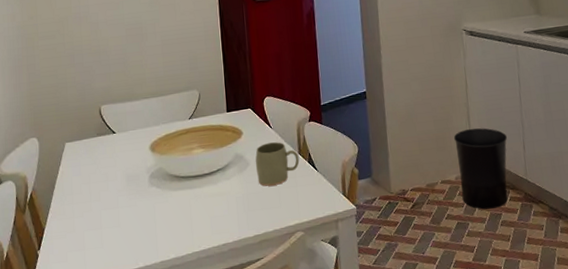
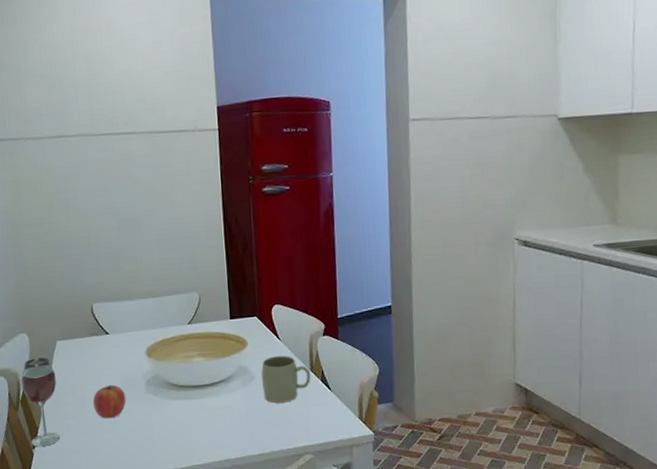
wineglass: none [29,159,65,248] -> present [21,357,60,446]
fruit: none [98,180,131,214] -> present [92,384,126,419]
waste bin: present [453,128,508,209] -> none [493,355,561,448]

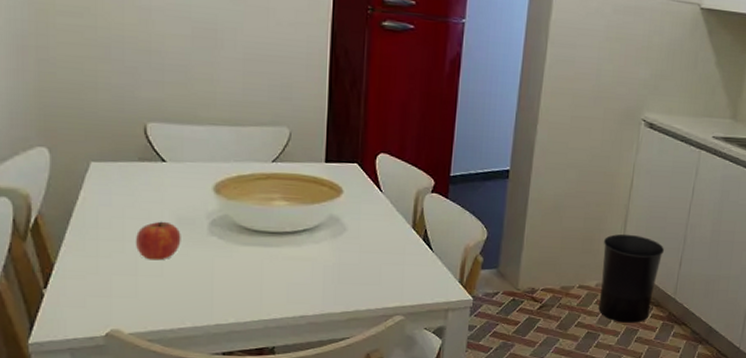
wineglass: present [21,357,60,446] -> none [33,179,85,287]
mug: present [261,356,311,403] -> none [354,209,412,259]
waste bin: none [493,355,561,448] -> present [598,233,665,323]

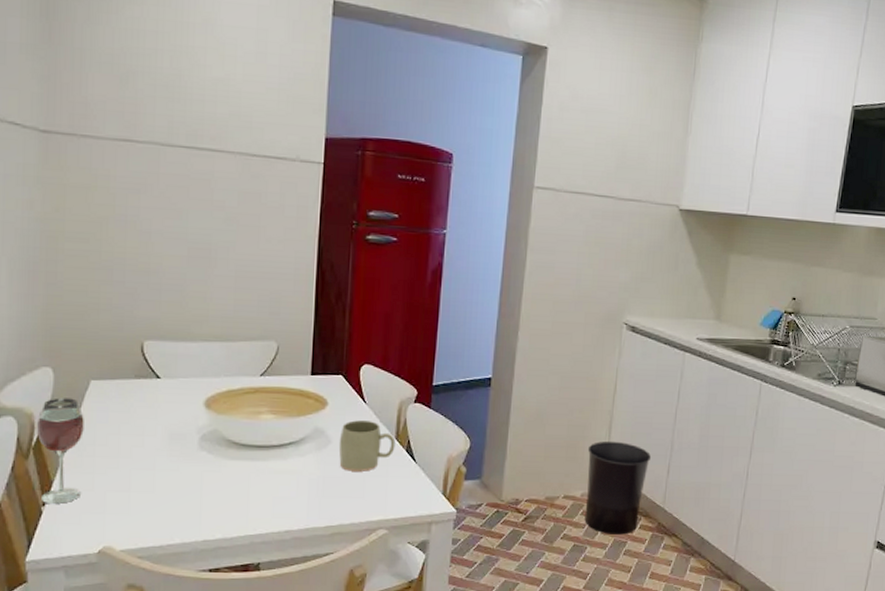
wineglass: none [33,179,85,287] -> present [36,398,84,504]
fruit: present [135,221,181,261] -> none [129,437,173,476]
mug: none [354,209,412,259] -> present [338,420,396,472]

